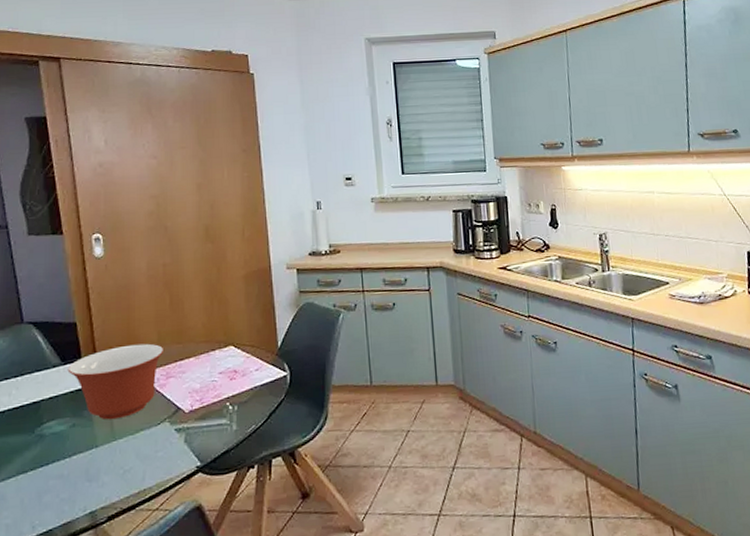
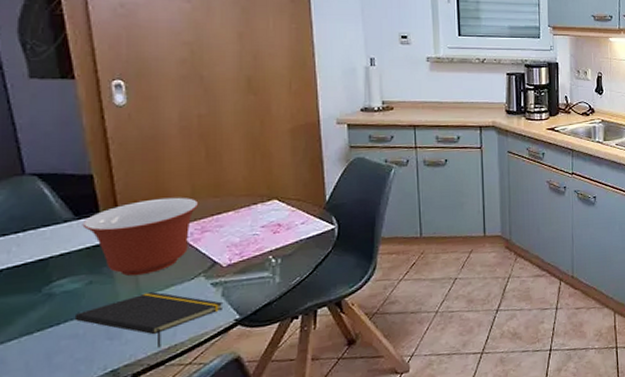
notepad: none [60,436,186,492] -> present [74,292,224,348]

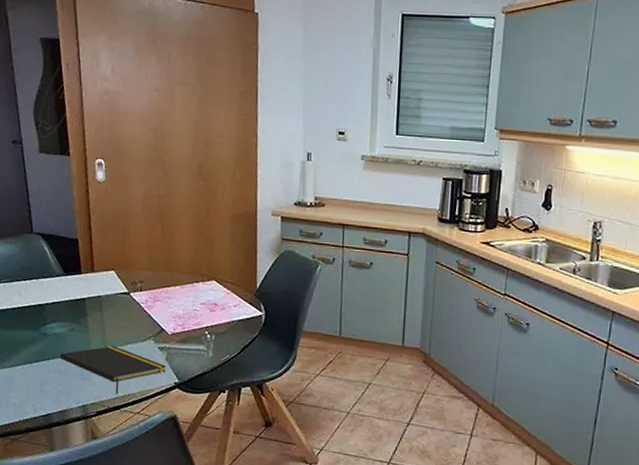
mixing bowl: present [82,197,199,277] -> none [69,266,154,331]

